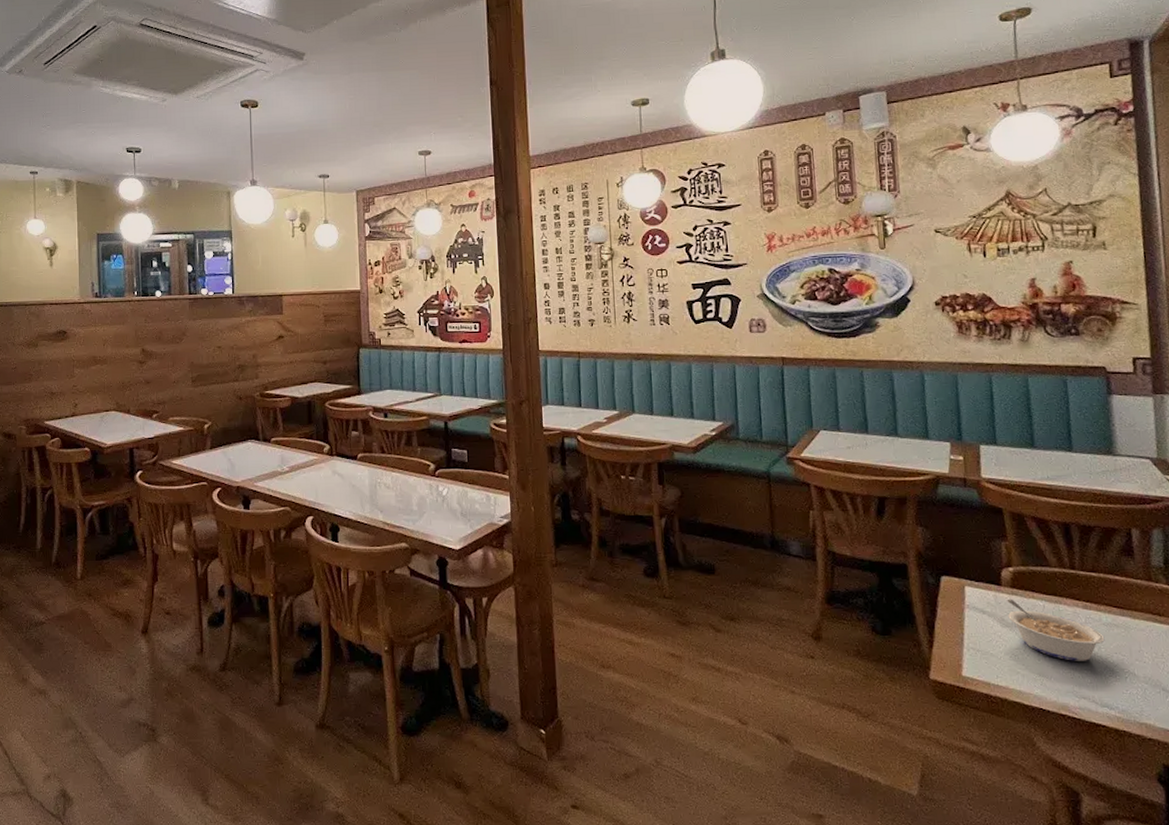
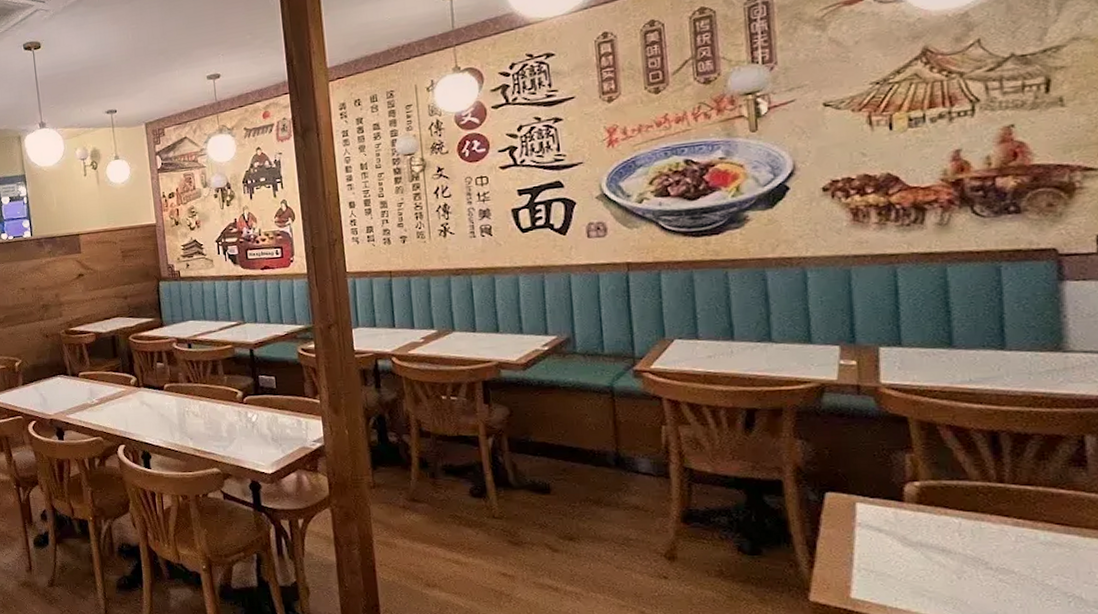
legume: present [1007,599,1105,661] -> none [911,516,1042,583]

